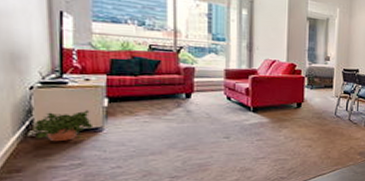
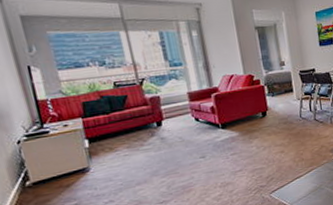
potted plant: present [27,110,94,142] -> none [25,153,81,188]

